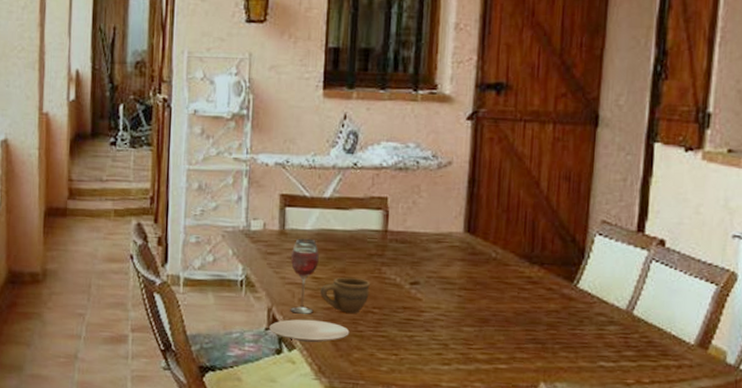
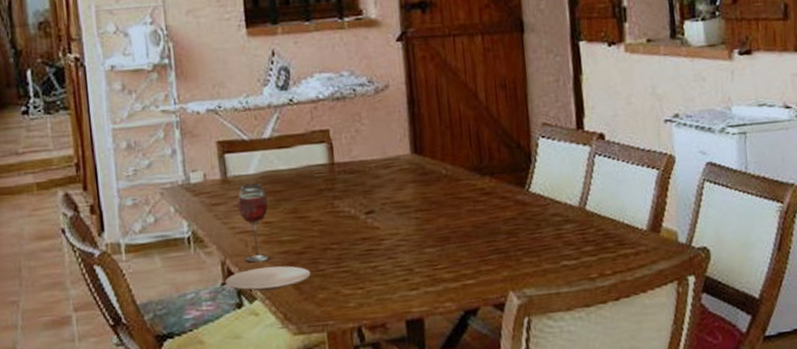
cup: present [319,276,370,313] -> none [273,215,325,254]

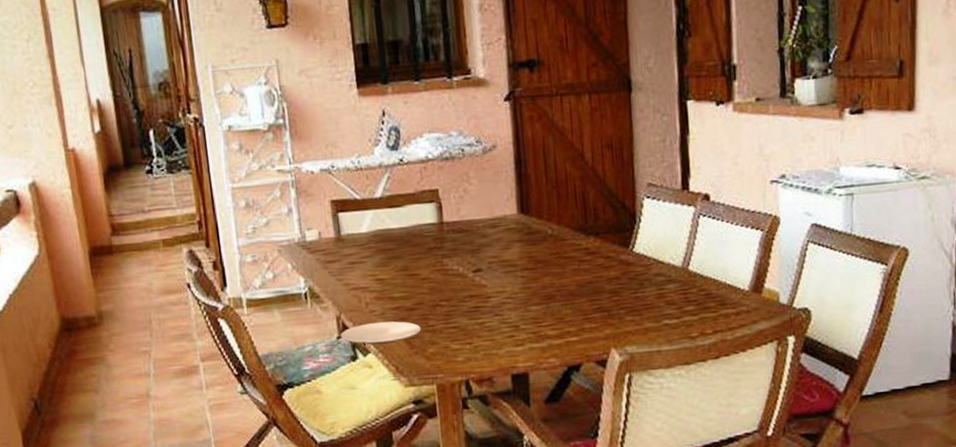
wineglass: present [237,182,270,263] -> none [350,241,382,318]

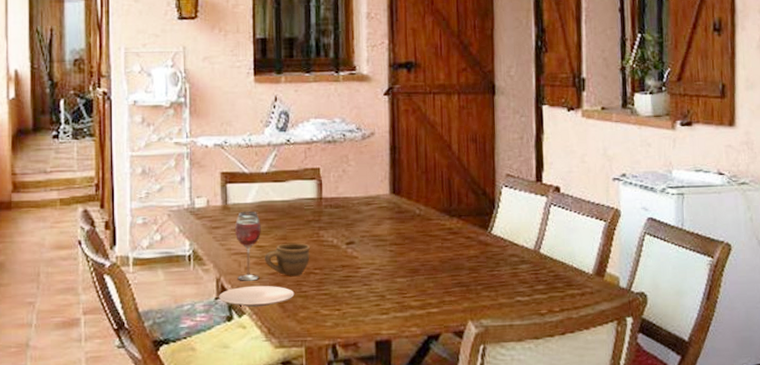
wineglass: none [350,241,382,318] -> present [234,211,261,281]
cup: none [385,273,435,310] -> present [264,242,310,276]

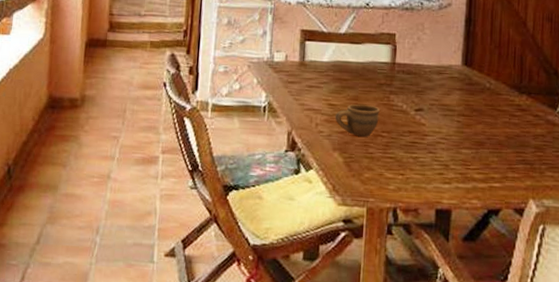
plate: present [219,285,295,308] -> none [289,142,361,164]
wineglass: present [234,211,261,281] -> none [308,69,335,138]

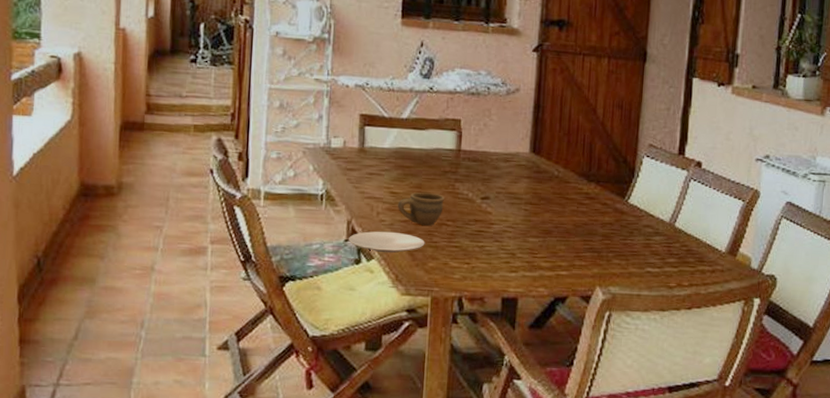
plate: none [289,142,361,164] -> present [349,231,425,253]

